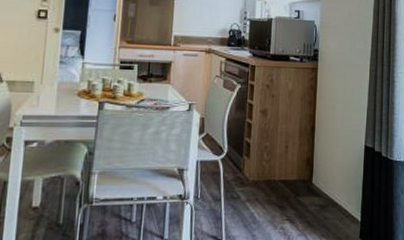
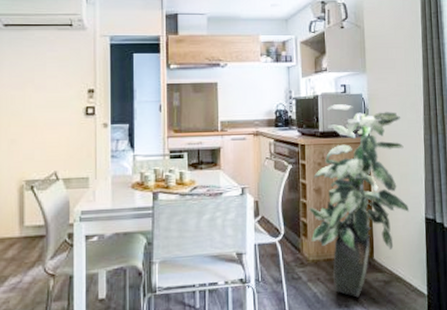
indoor plant: none [253,29,351,220] -> present [308,104,410,298]

